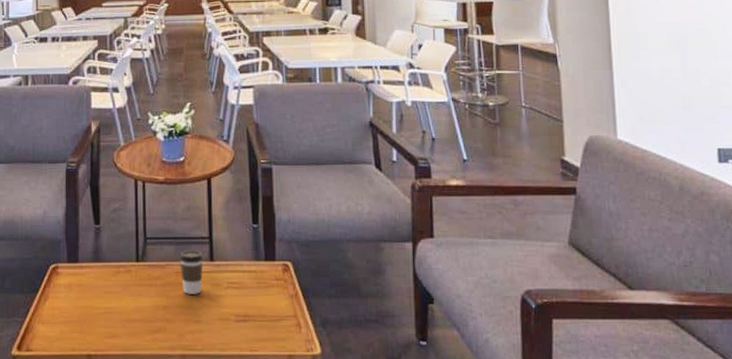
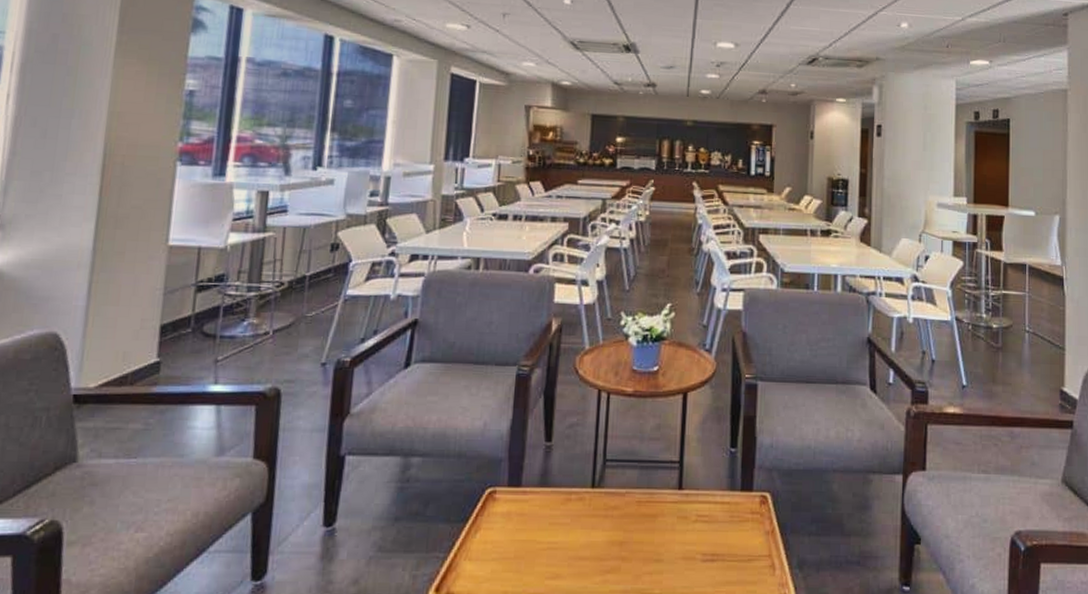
coffee cup: present [179,251,203,294] -> none [643,477,671,528]

